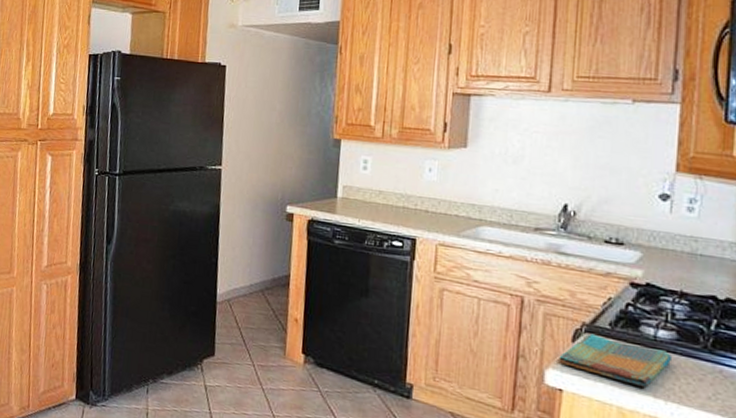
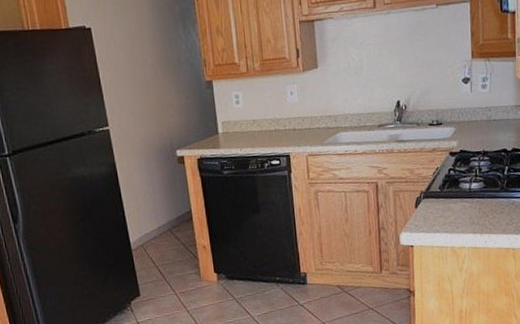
dish towel: present [558,333,672,388] -> none [408,197,482,229]

